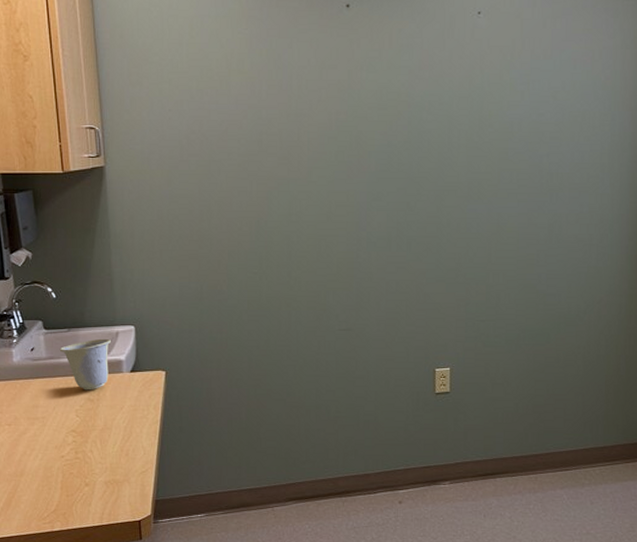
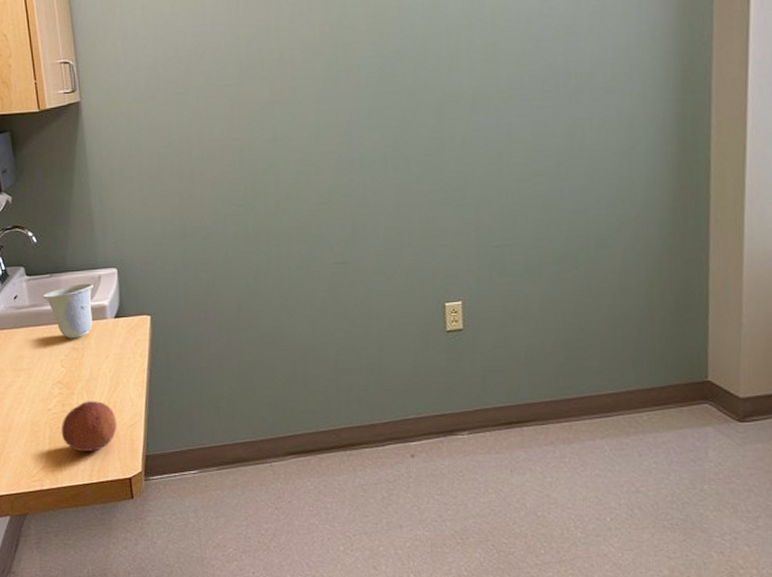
fruit: none [73,449,128,496] -> present [61,401,117,451]

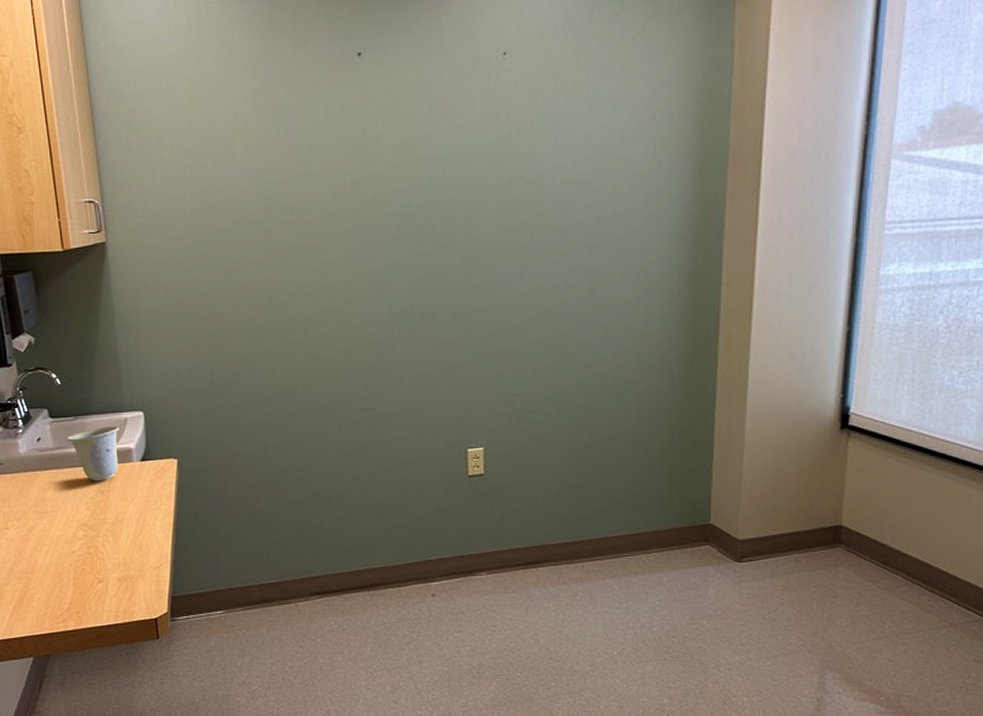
fruit: present [61,401,117,451] -> none [86,543,143,593]

